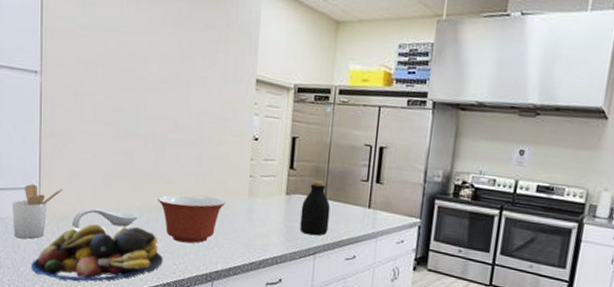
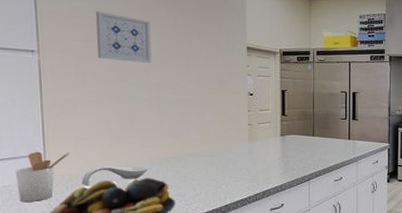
wall art: none [97,28,153,93] -> present [96,10,152,64]
mixing bowl: present [158,194,226,244] -> none [166,144,229,186]
bottle: present [299,180,331,236] -> none [295,122,318,166]

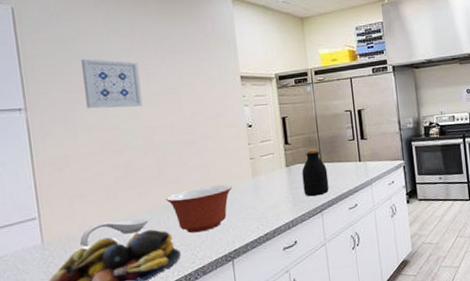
utensil holder: present [15,151,70,202] -> none [9,212,66,272]
mixing bowl: none [166,144,229,186] -> present [166,184,233,233]
bottle: none [295,122,318,166] -> present [301,148,329,197]

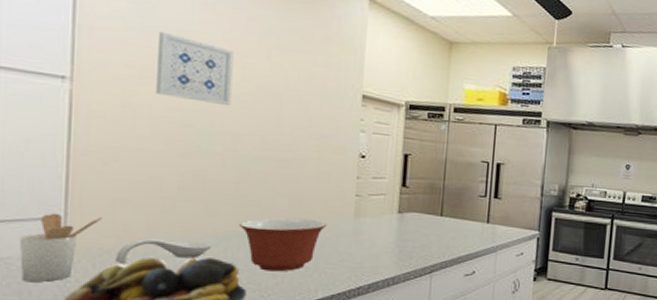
utensil holder: none [9,212,66,272] -> present [18,213,103,282]
bottle: present [301,148,329,197] -> none [414,197,447,254]

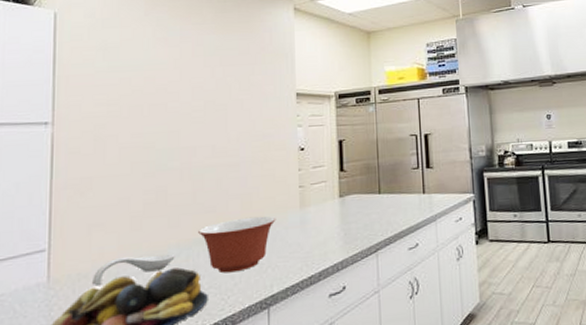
utensil holder: present [18,213,103,282] -> none [10,244,80,315]
wall art: present [156,31,234,106] -> none [122,69,184,125]

